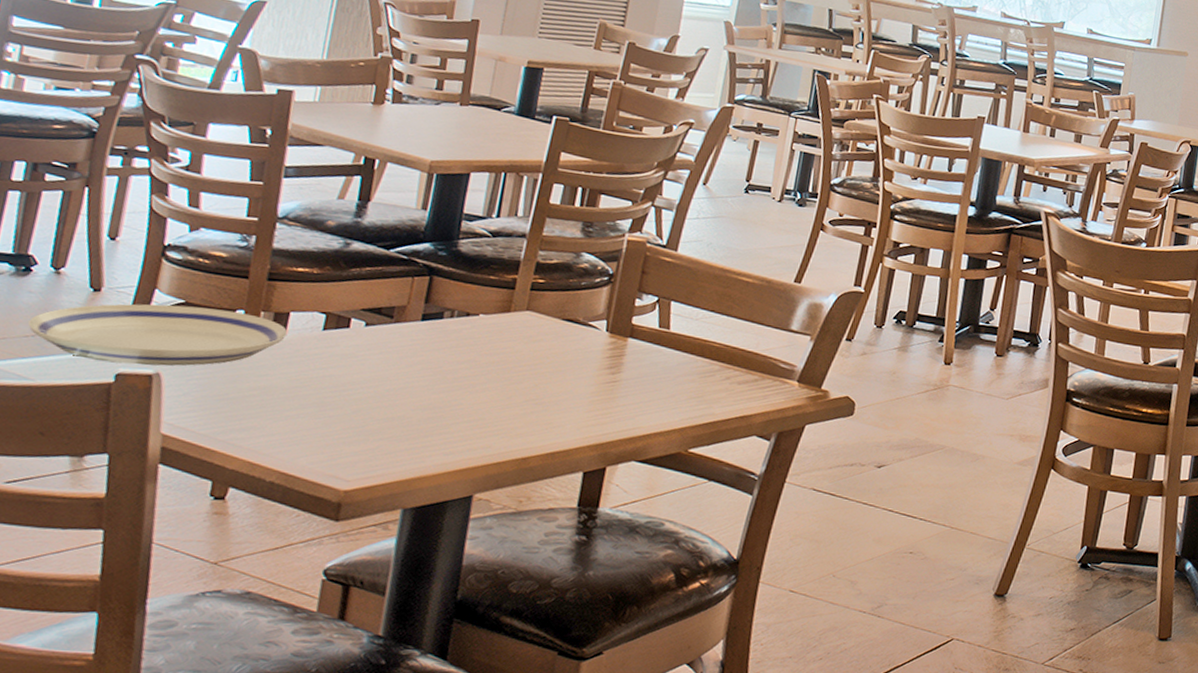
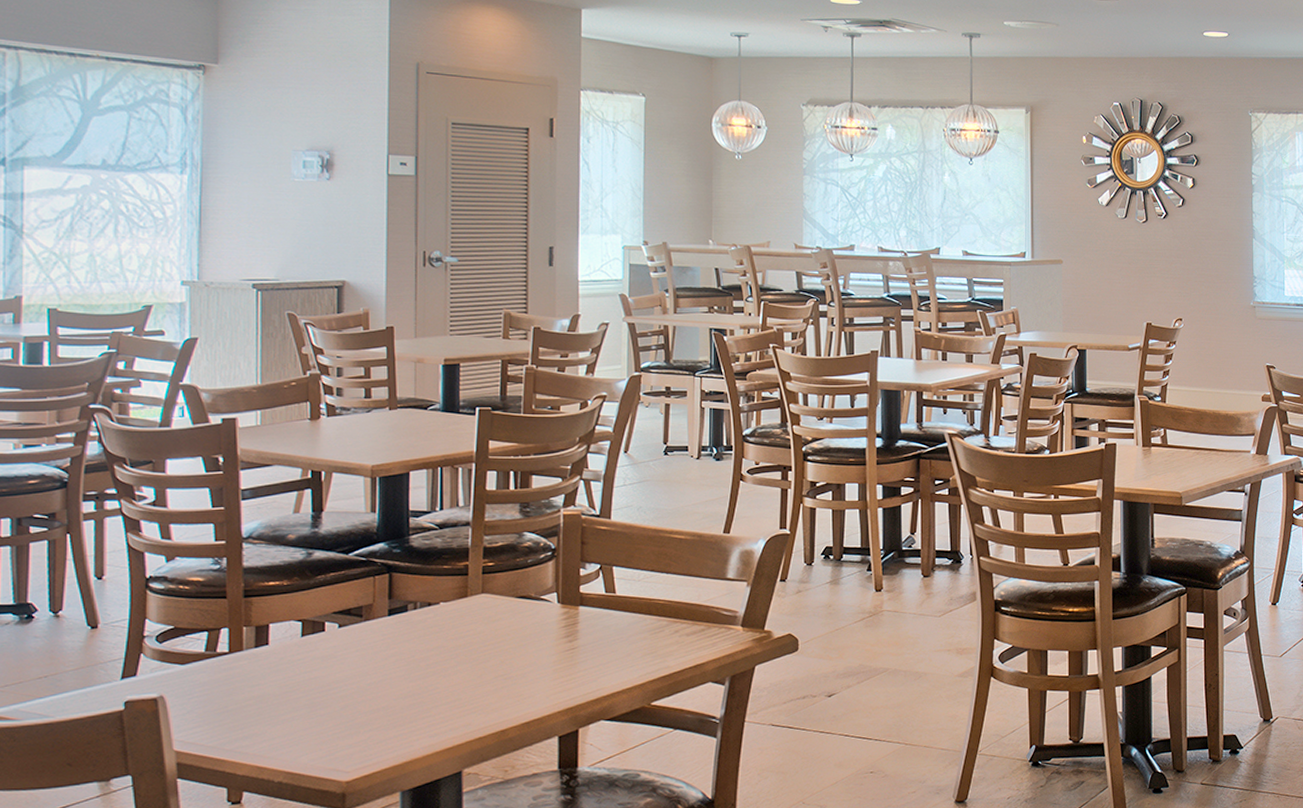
plate: present [28,303,288,366] -> none [40,630,270,692]

